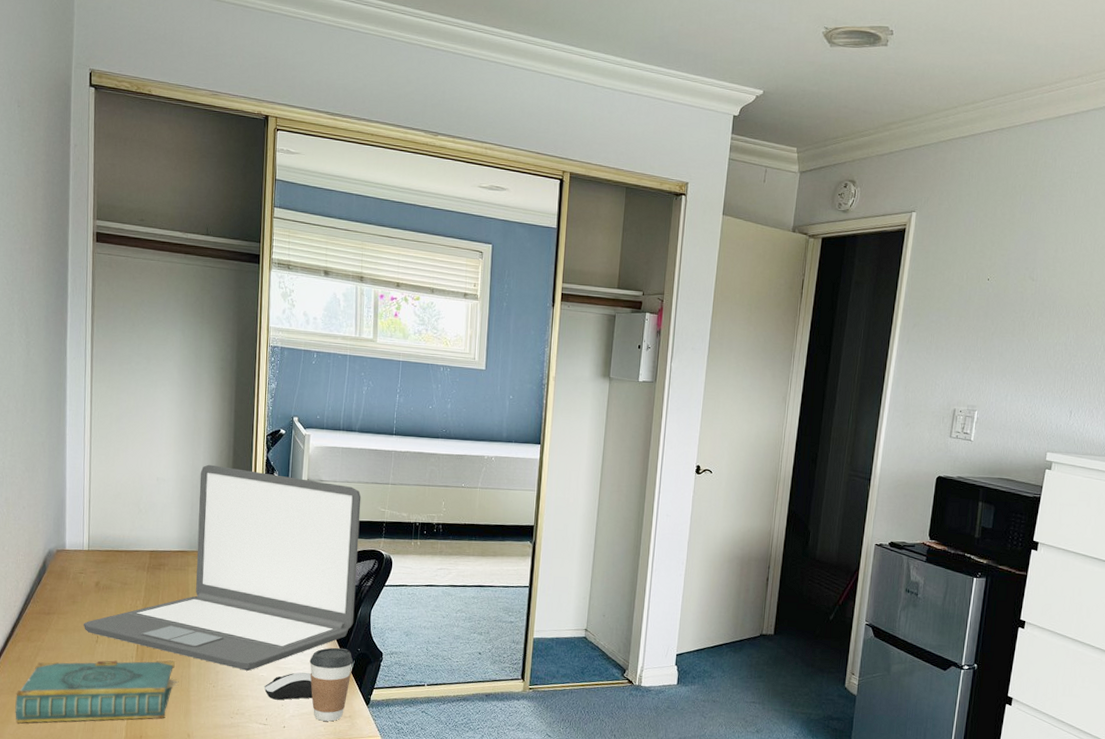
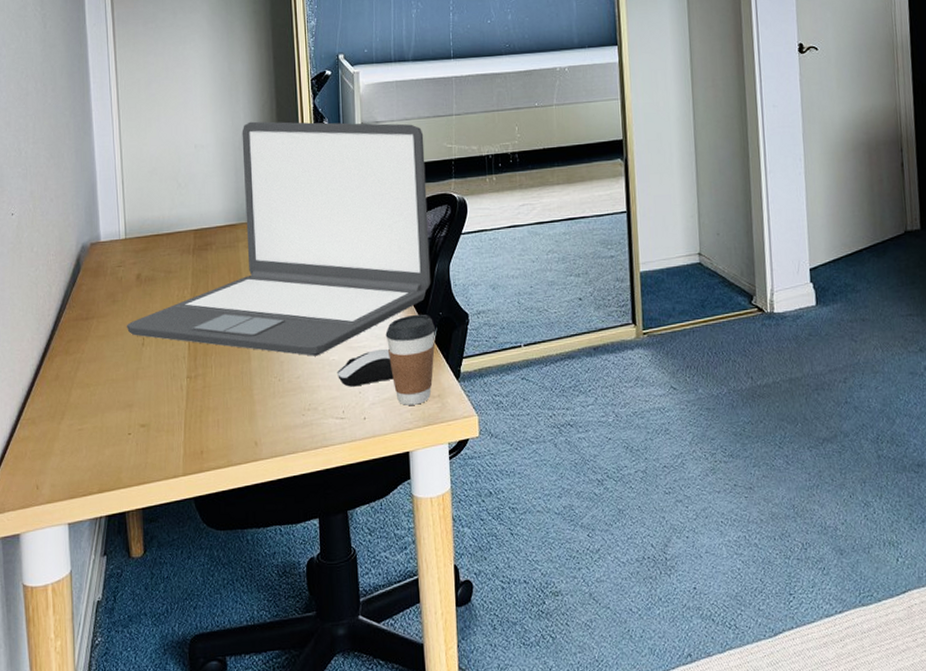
book: present [15,660,179,723] -> none [57,355,240,453]

